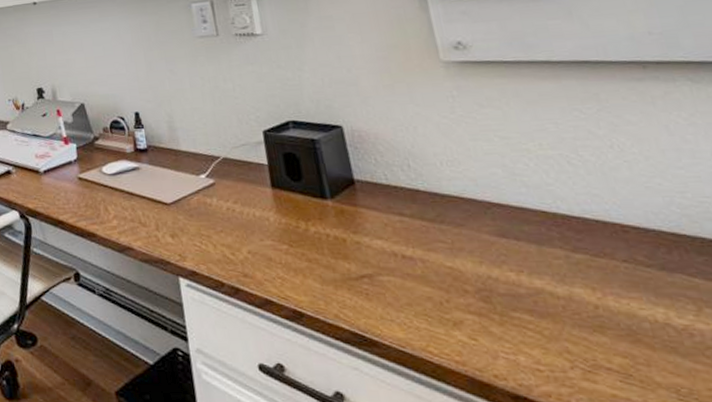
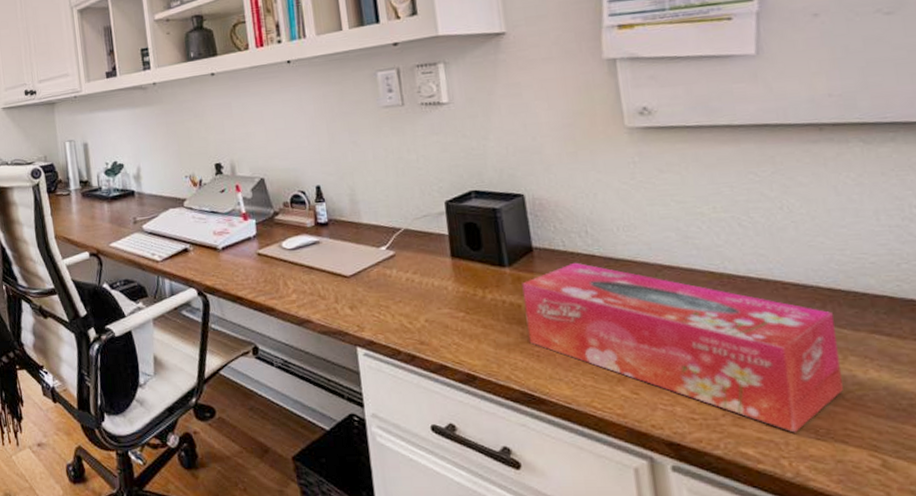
tissue box: none [345,196,702,392] -> present [522,262,843,433]

